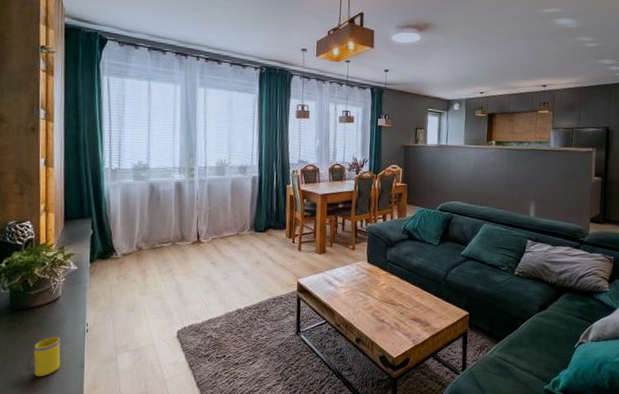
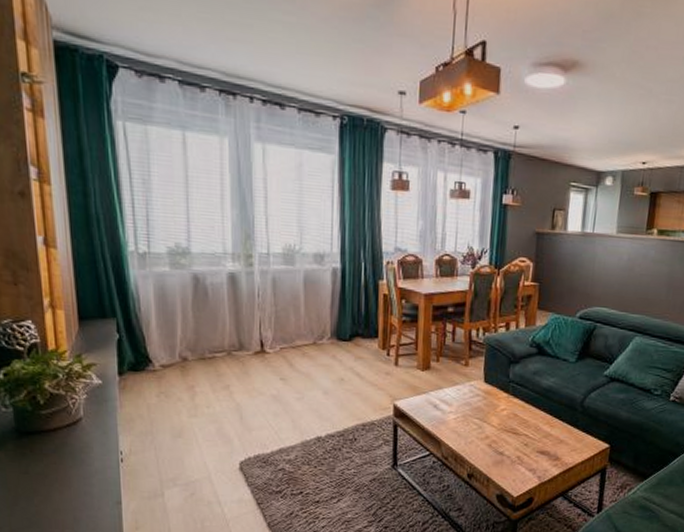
mug: present [23,337,60,376] -> none [41,467,89,514]

